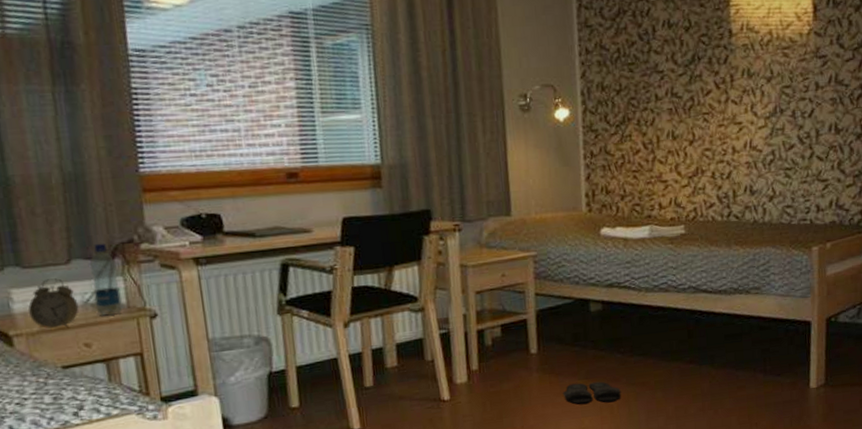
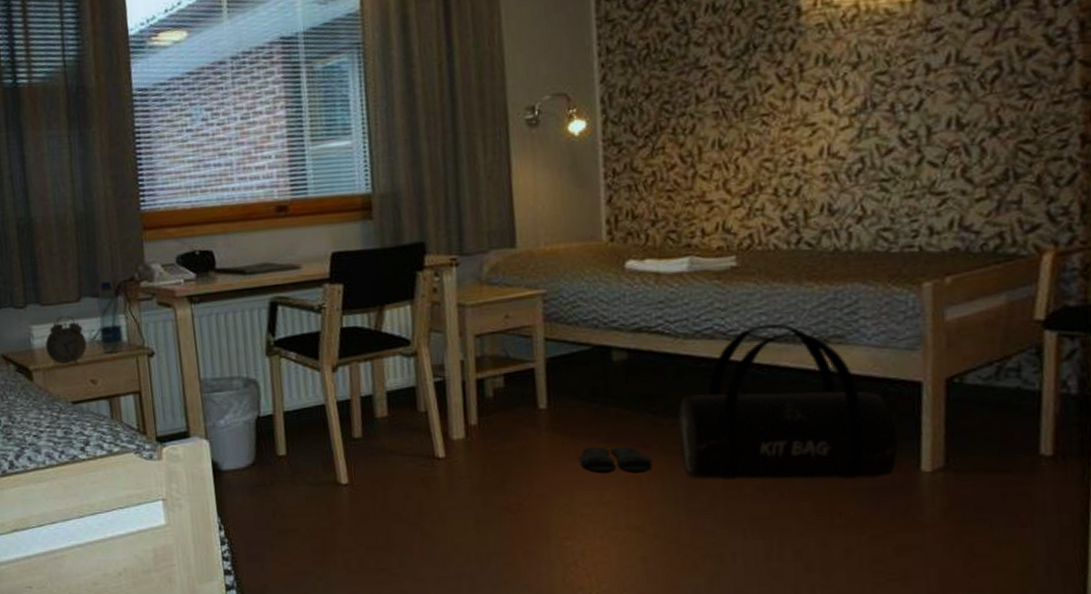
duffel bag: none [640,279,795,404] -> present [677,323,898,480]

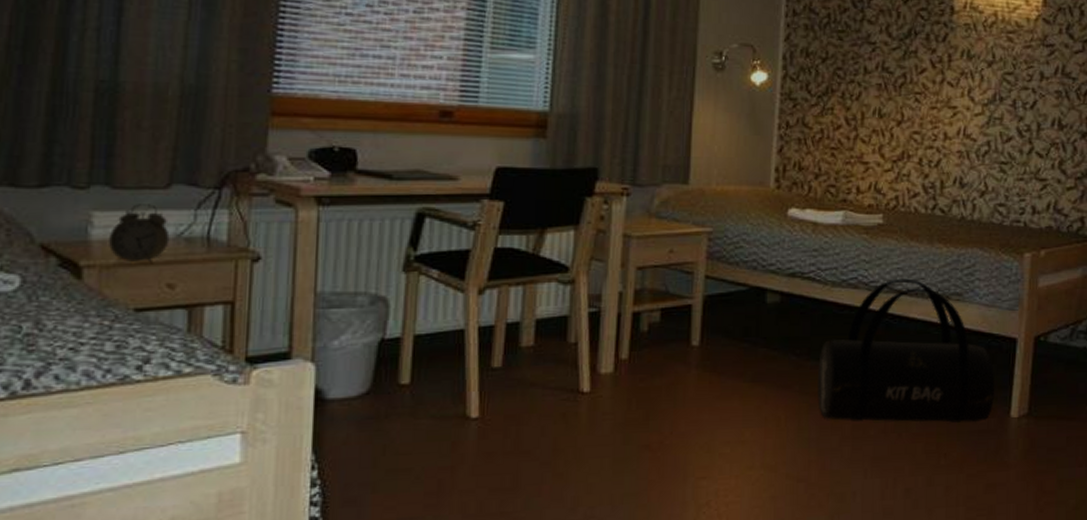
bottle: present [96,281,124,354] -> none [189,168,224,255]
slippers: present [577,446,652,473] -> none [723,386,791,413]

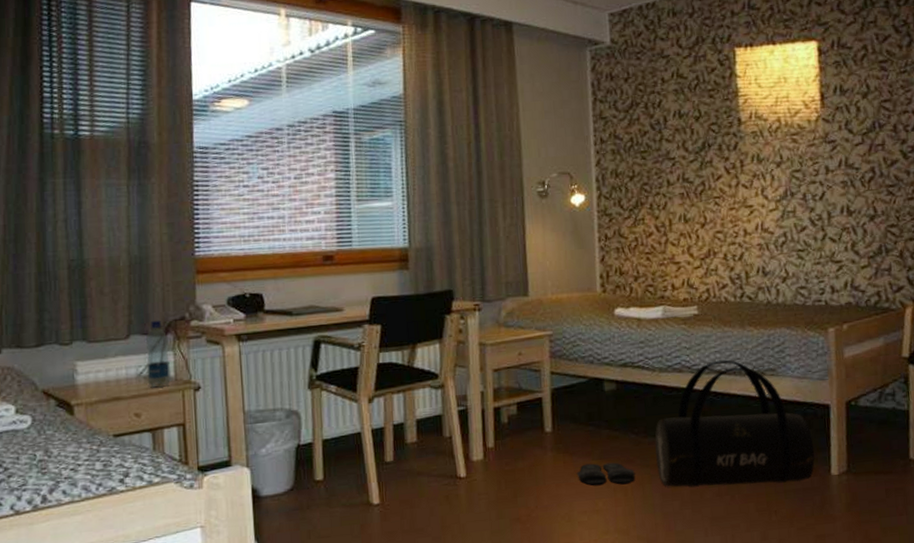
alarm clock: present [108,204,170,263] -> none [89,352,133,399]
bottle: none [189,168,224,255] -> present [145,320,171,389]
slippers: none [723,386,791,413] -> present [576,462,635,485]

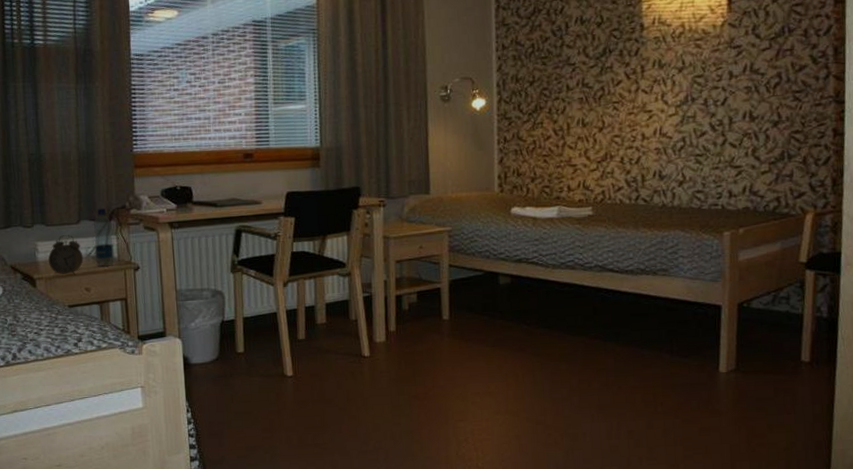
alarm clock: none [89,352,133,399] -> present [47,235,84,275]
slippers: present [576,462,635,485] -> none [471,350,526,371]
duffel bag: present [654,359,815,488] -> none [545,259,704,377]

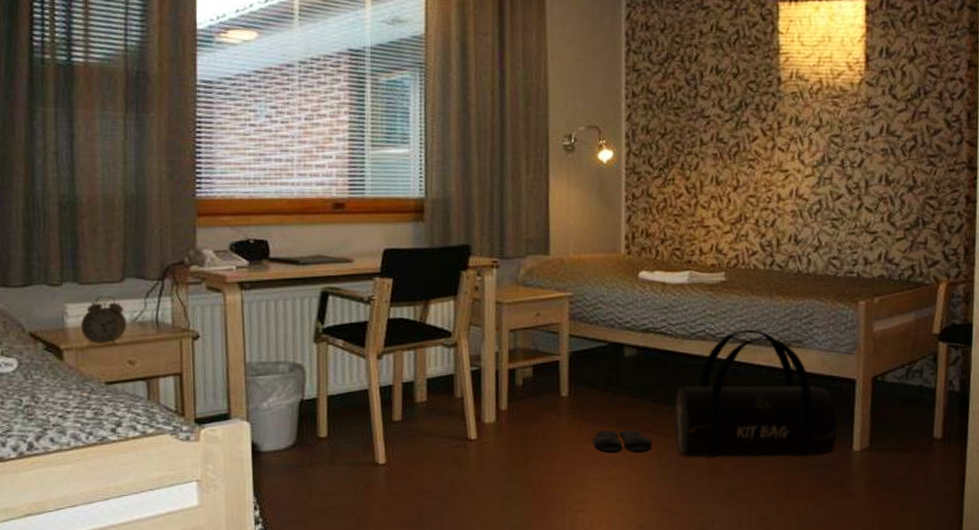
bottle: present [93,208,114,267] -> none [141,263,167,336]
slippers: none [471,350,526,371] -> present [591,430,652,453]
duffel bag: none [545,259,704,377] -> present [673,329,837,458]

